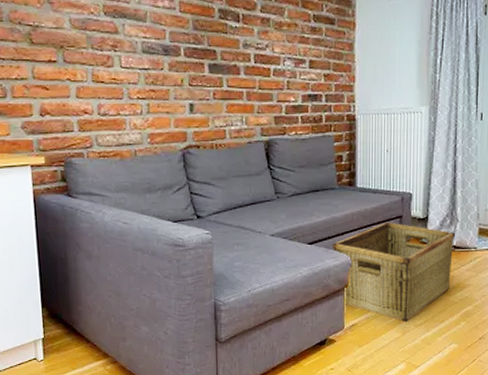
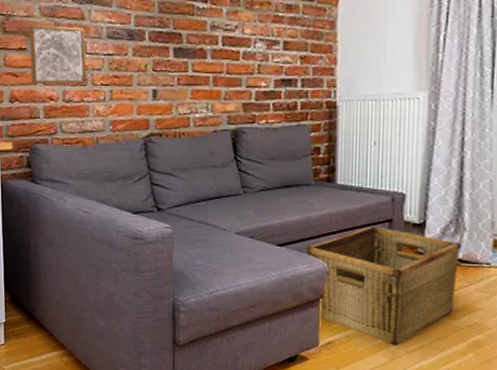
wall art: none [59,37,122,97] -> present [29,25,86,84]

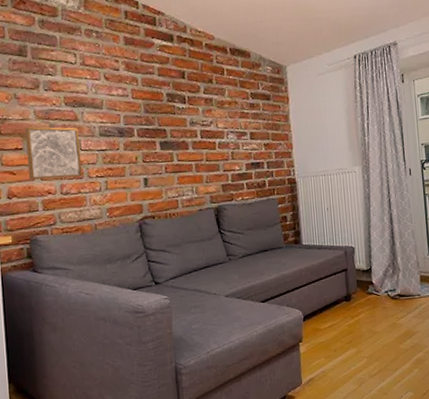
hamper: present [305,225,461,346] -> none [283,275,399,373]

